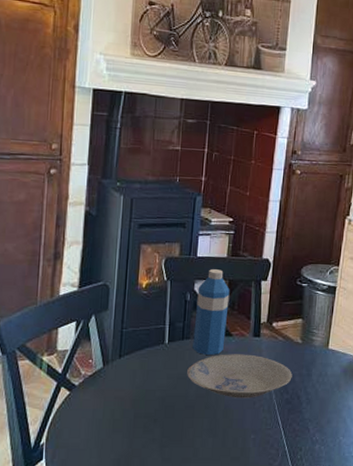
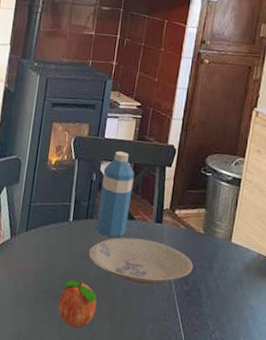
fruit: none [158,401,198,447] -> present [58,280,97,328]

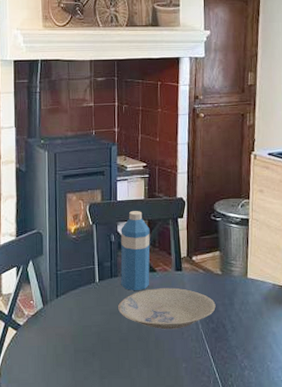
fruit: present [58,280,97,328] -> none [96,334,133,378]

